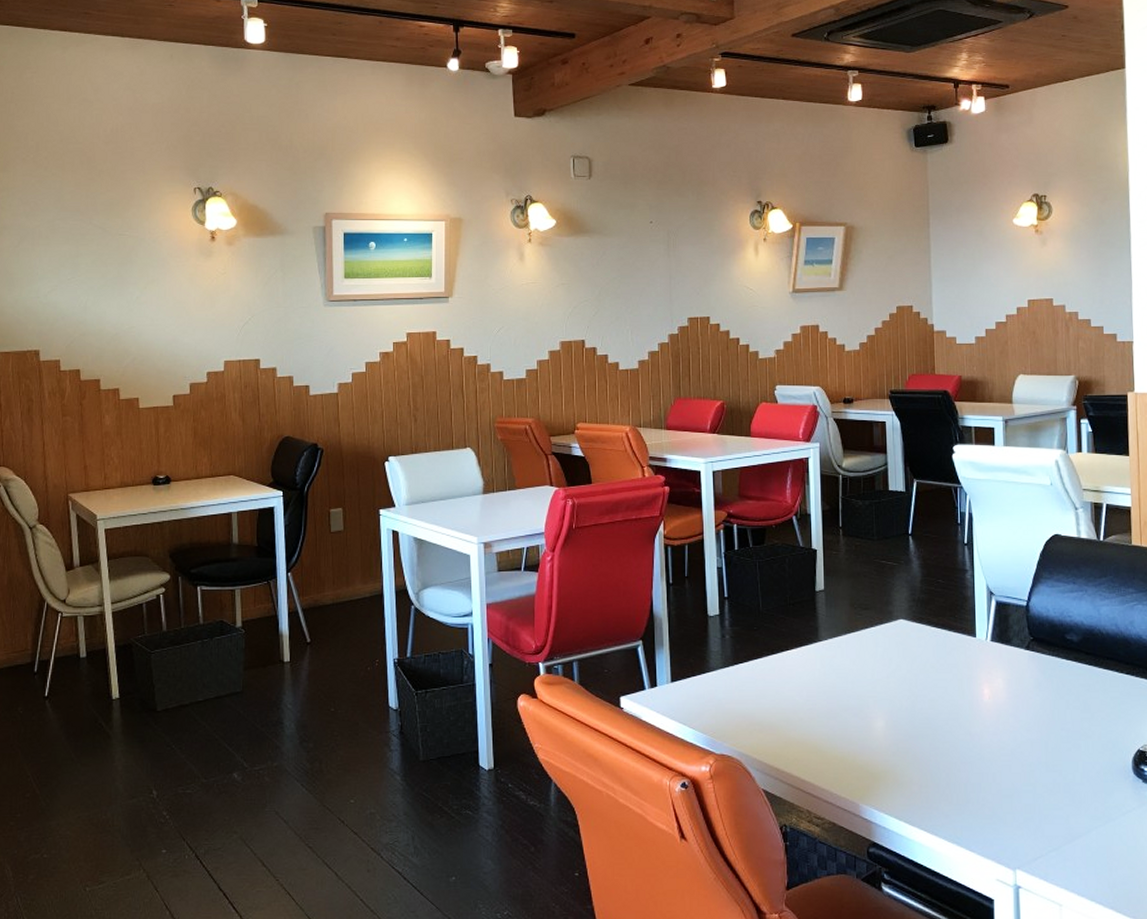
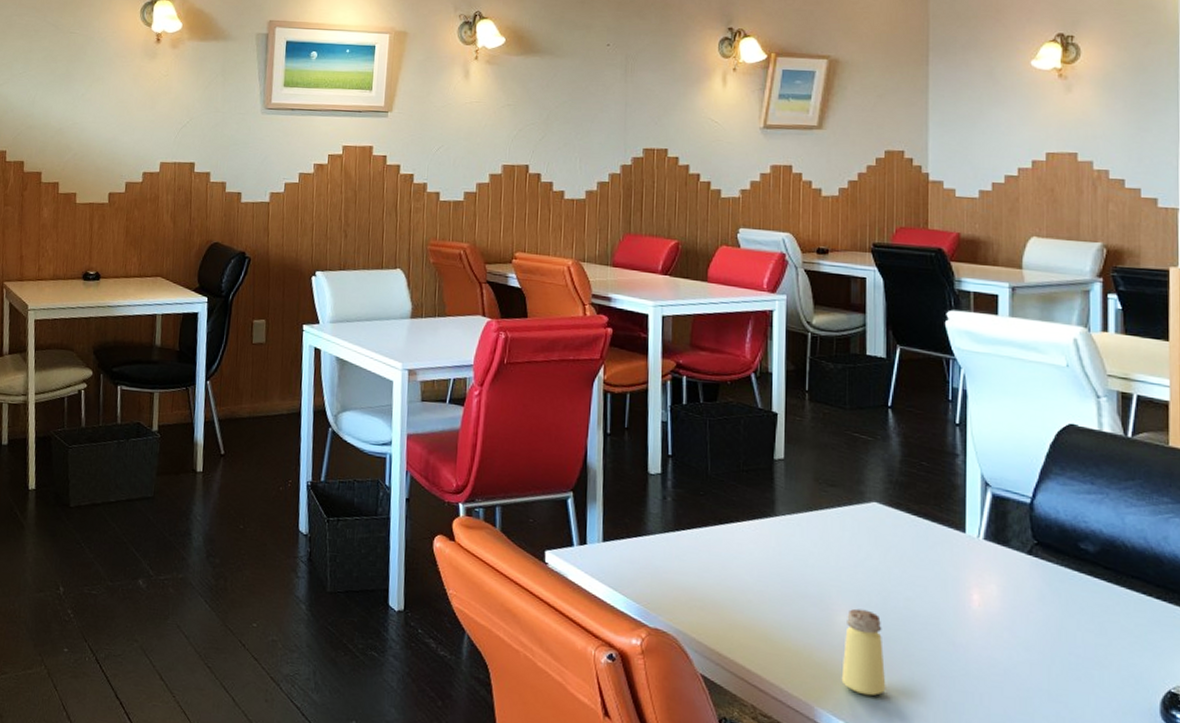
saltshaker: none [880,714,918,788] -> present [841,608,886,696]

